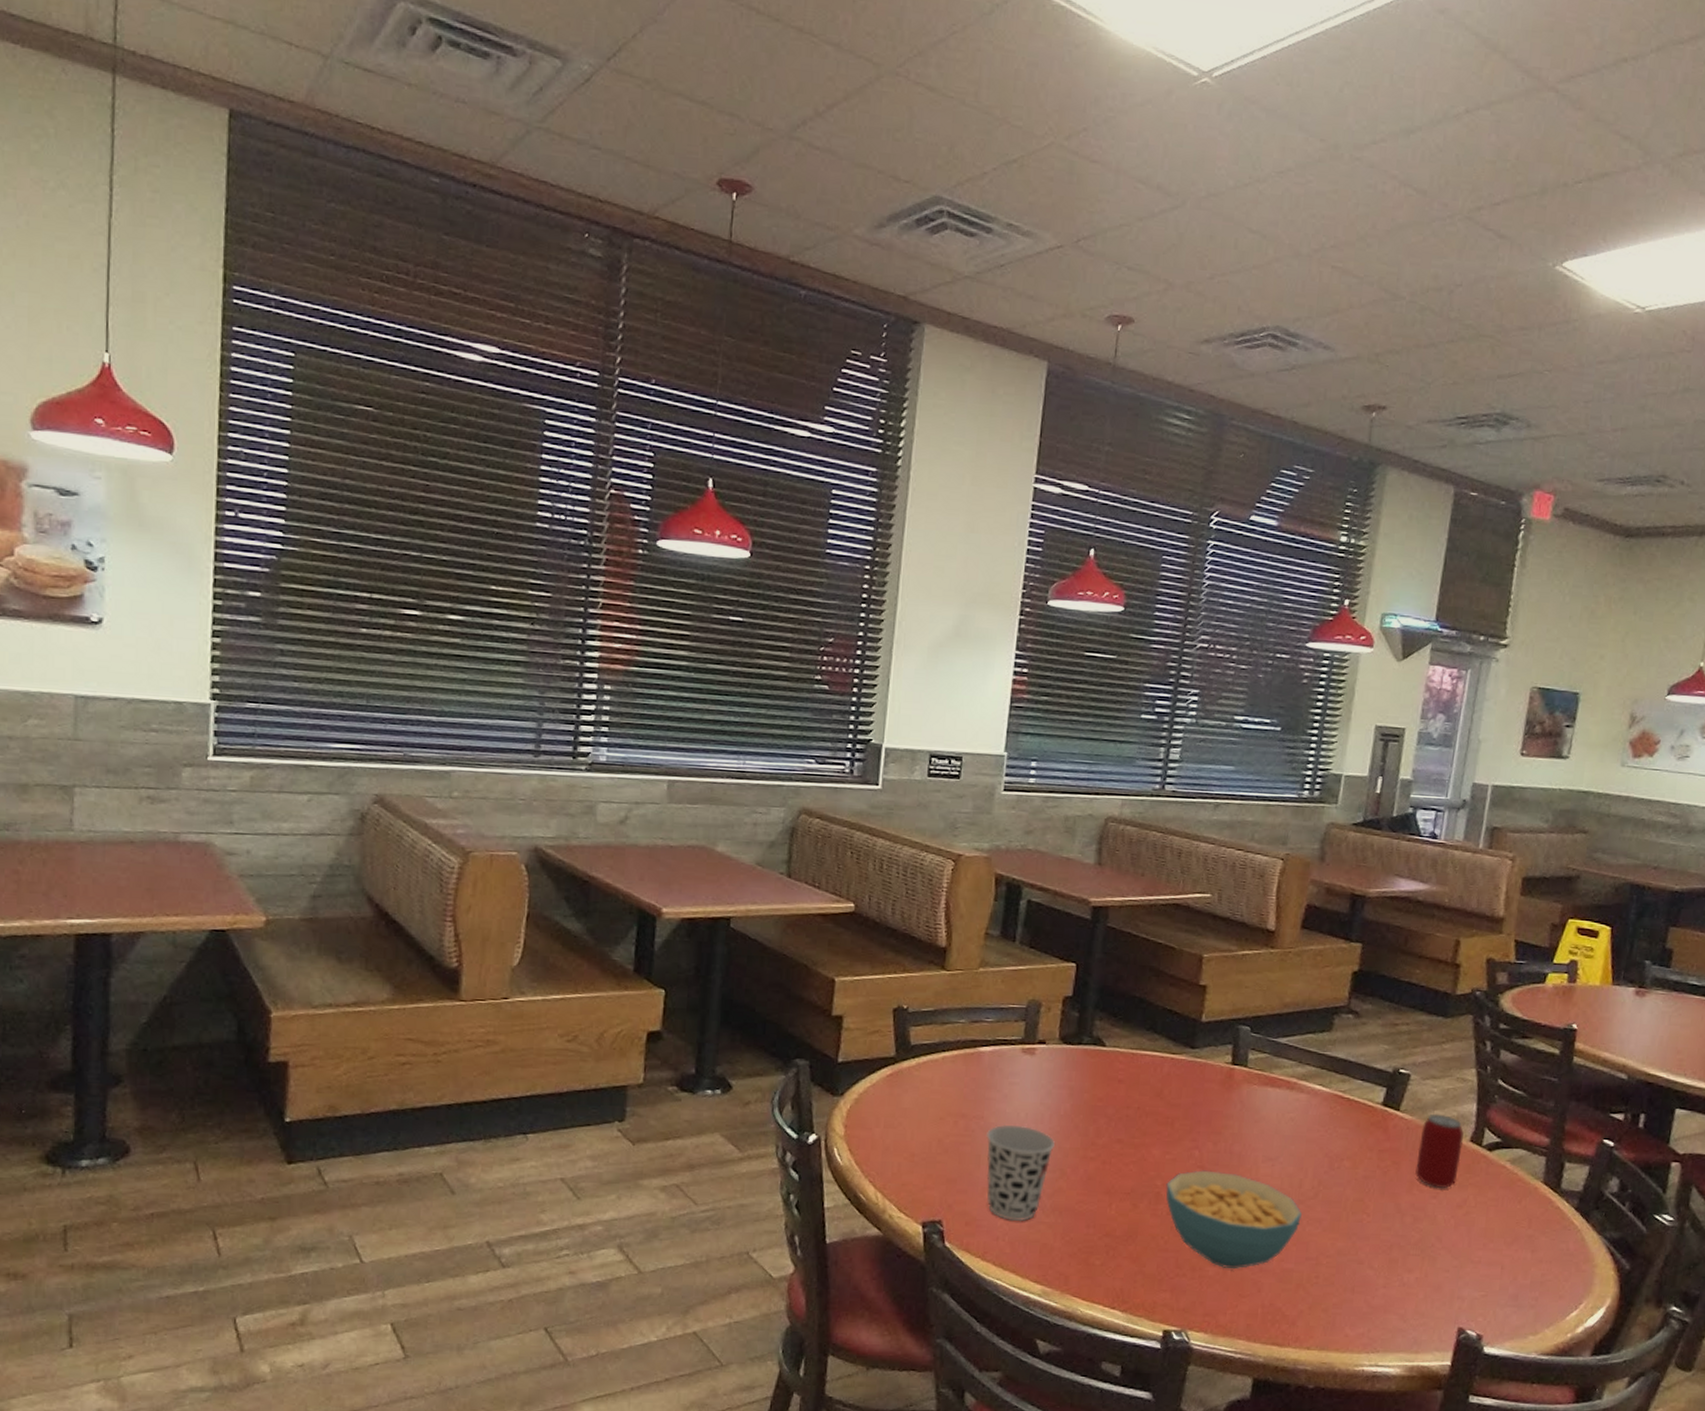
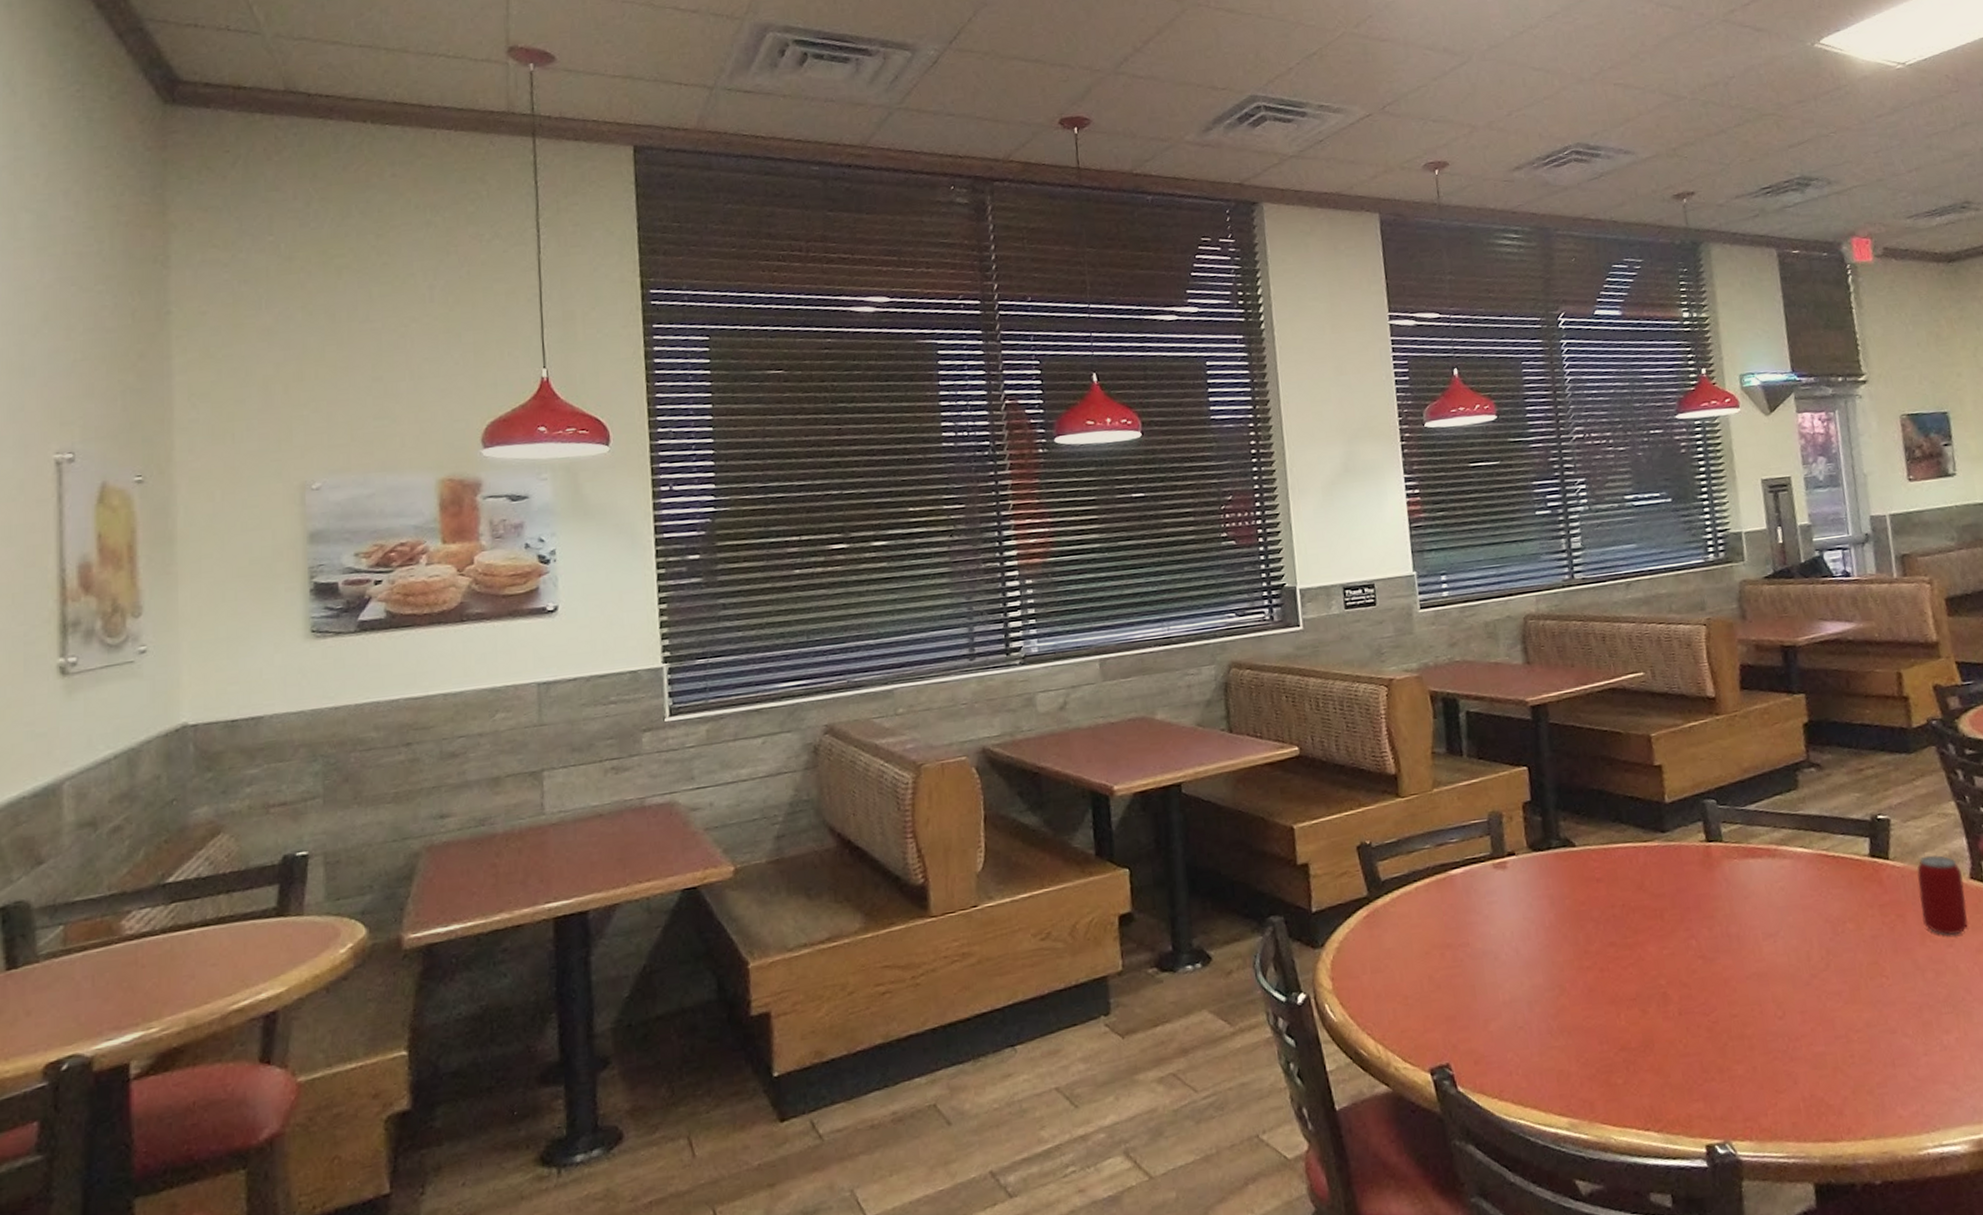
cup: present [986,1124,1055,1222] -> none [1476,945,1548,1051]
cereal bowl: present [1166,1170,1302,1268] -> none [1670,957,1819,1064]

